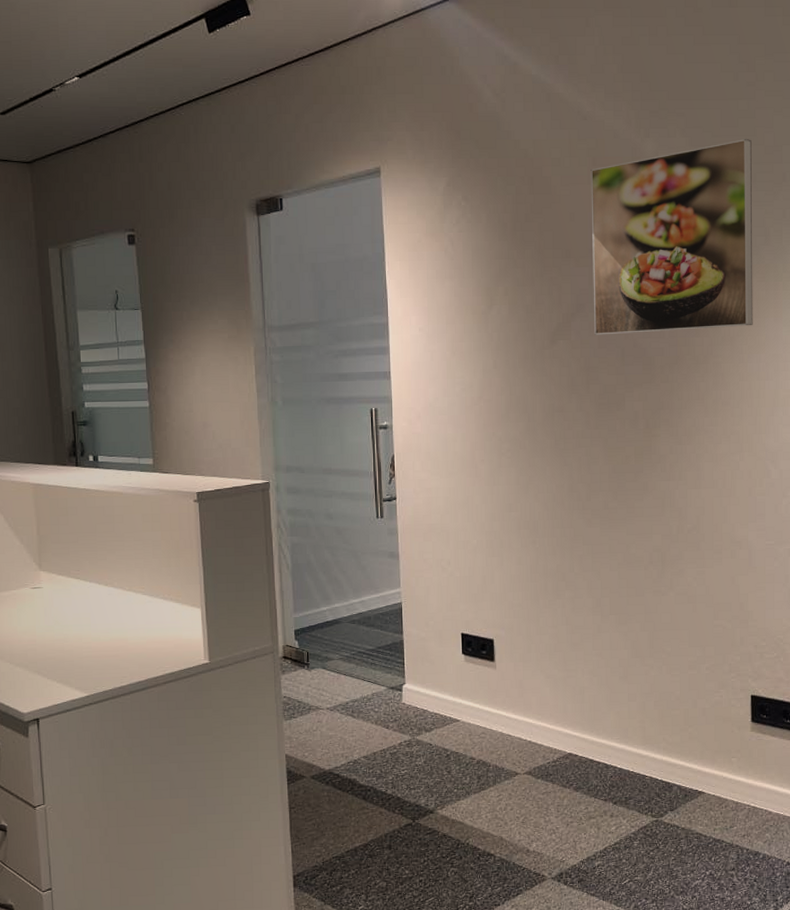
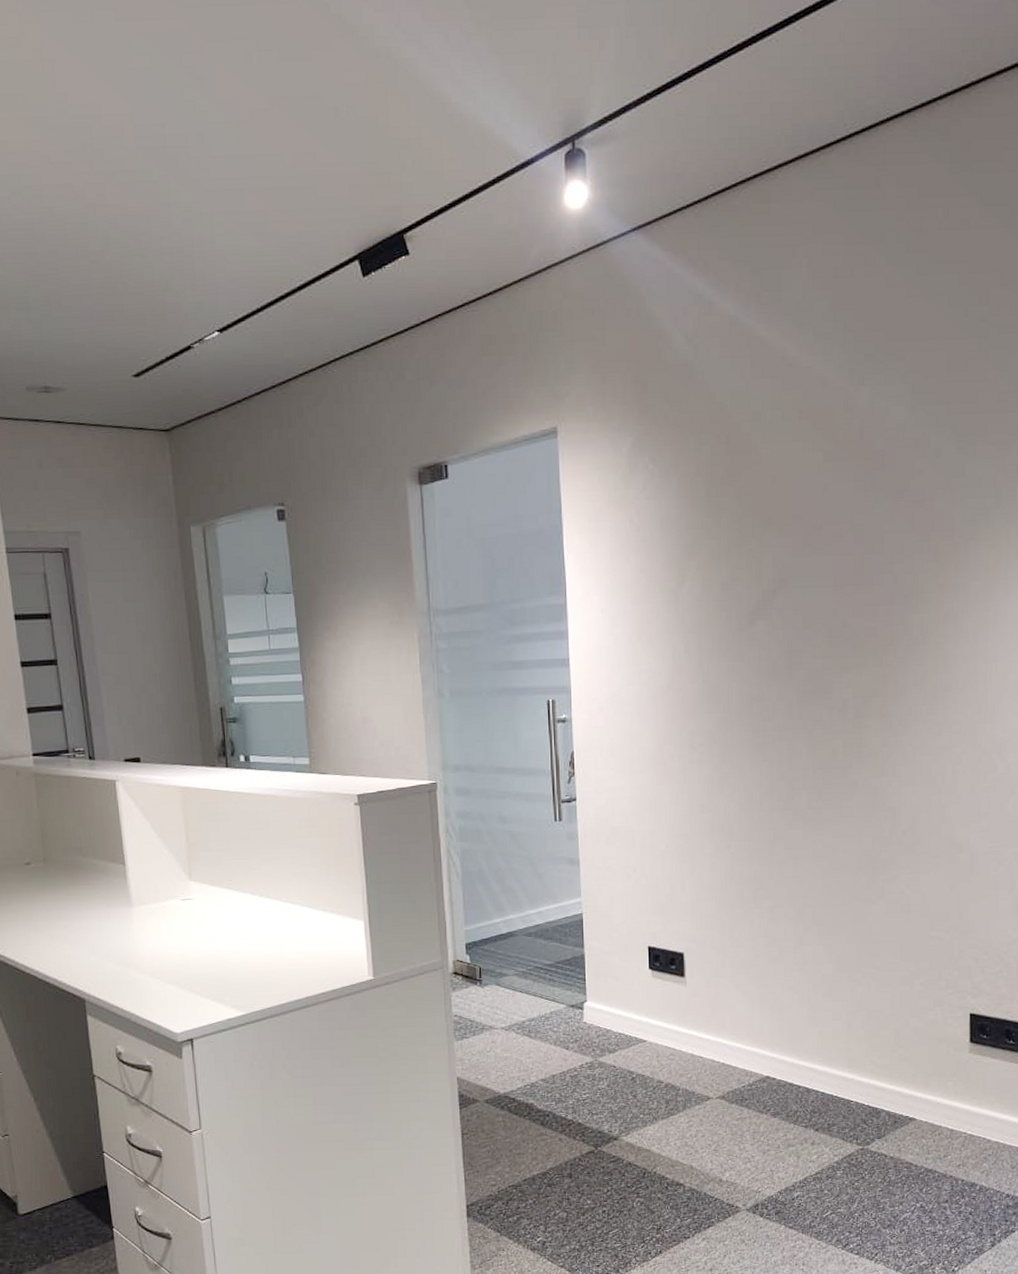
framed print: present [591,139,753,335] -> none [796,384,983,614]

